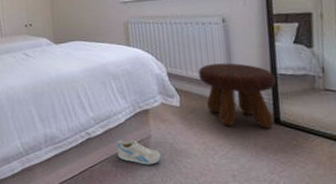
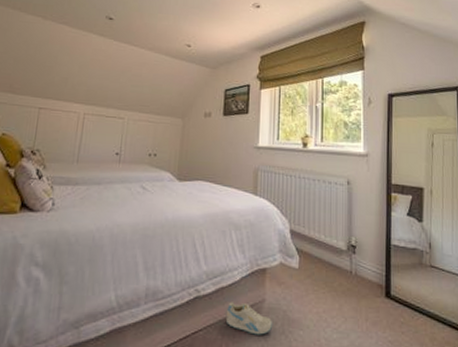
footstool: present [198,62,276,128] -> none [320,226,389,302]

